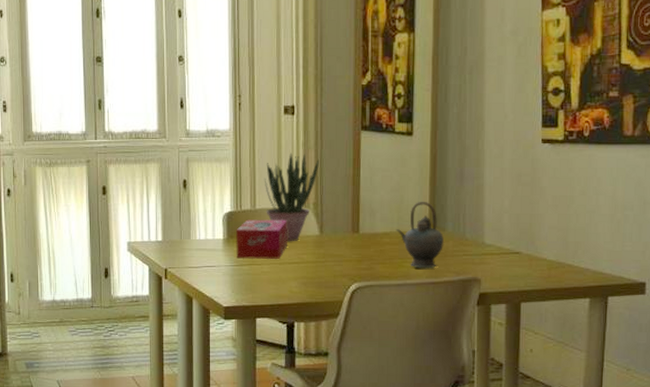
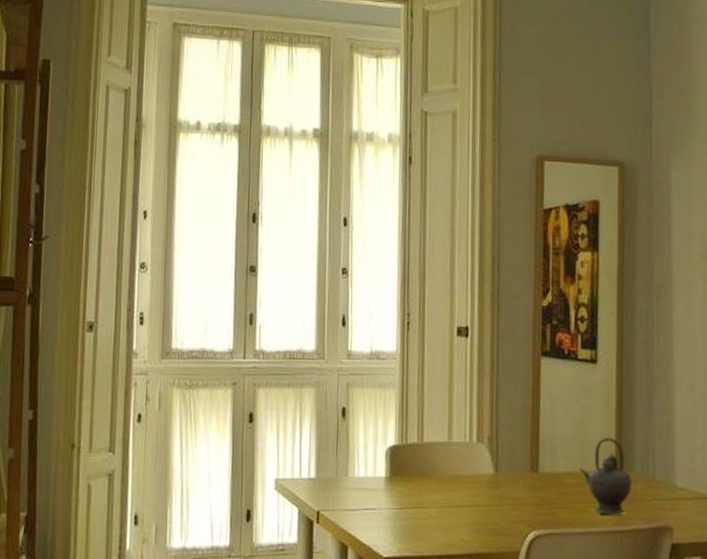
tissue box: present [236,219,287,259] -> none [399,455,459,501]
potted plant: present [264,153,319,242] -> none [433,379,495,482]

